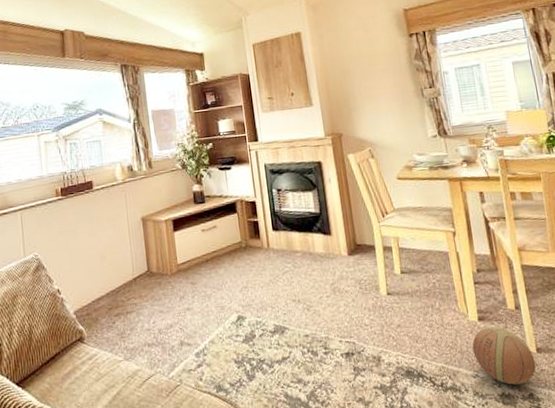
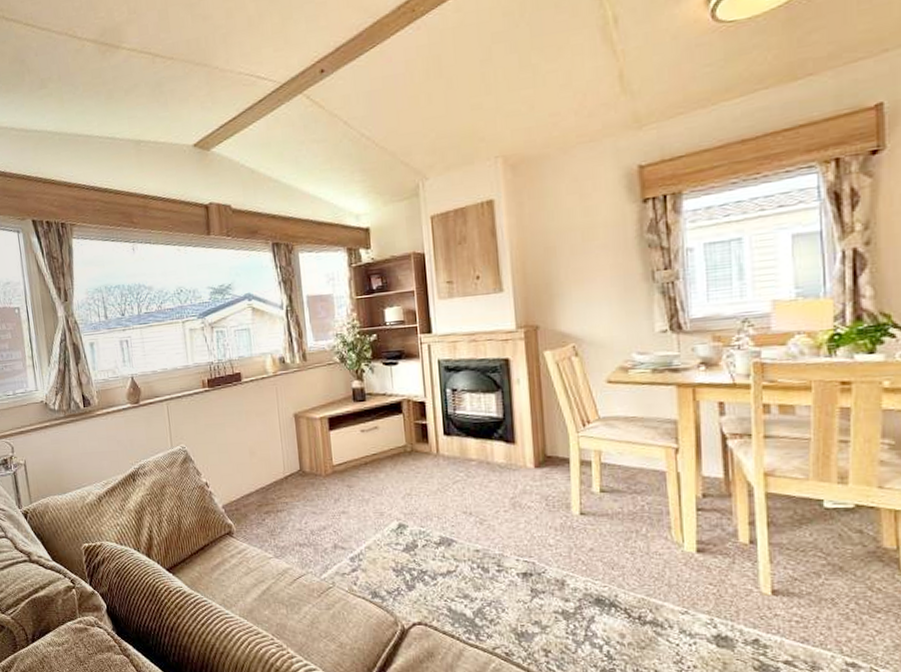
ball: present [472,326,537,385] -> none [684,560,768,627]

